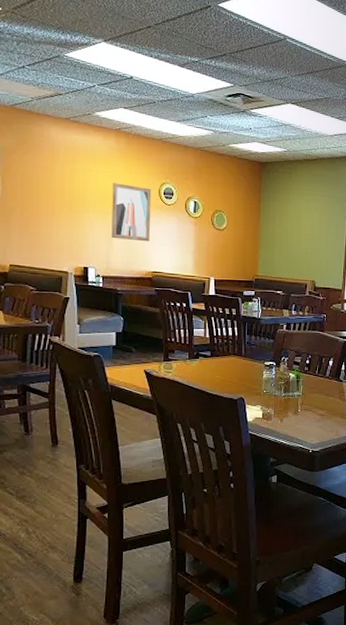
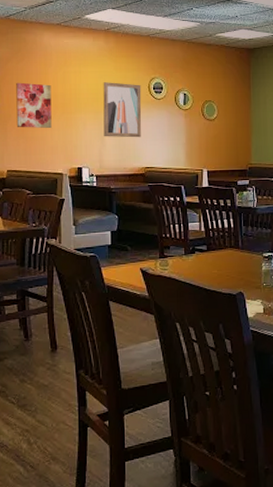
wall art: none [20,175,58,226] -> present [16,82,52,129]

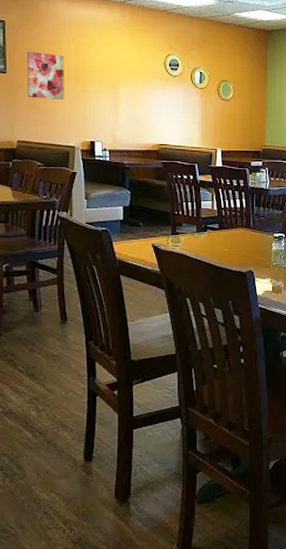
wall art: present [103,82,142,138] -> none [118,56,157,114]

